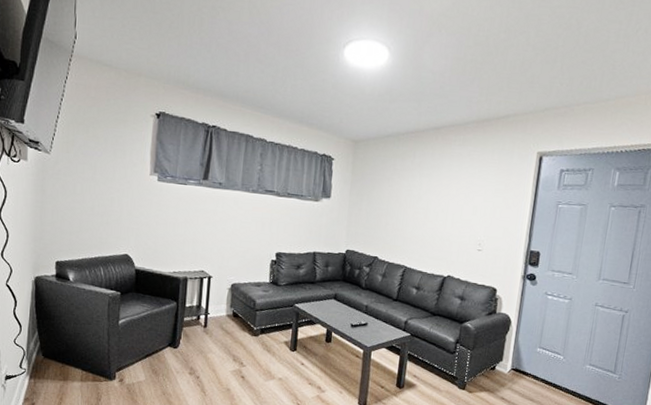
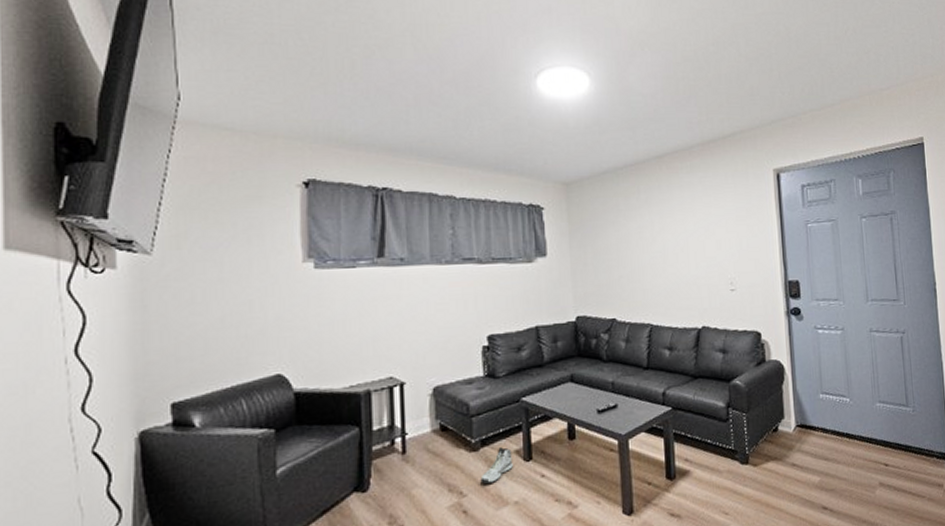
sneaker: none [256,337,282,361] -> present [480,447,513,484]

